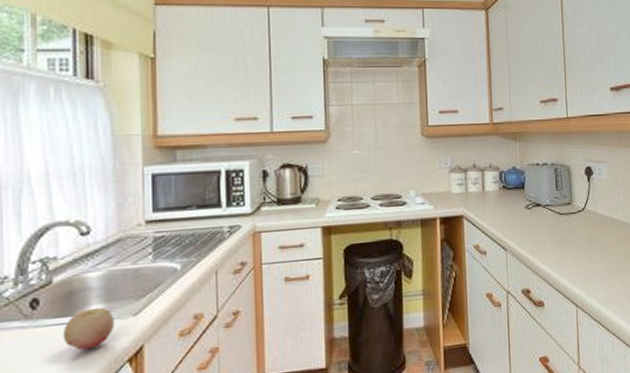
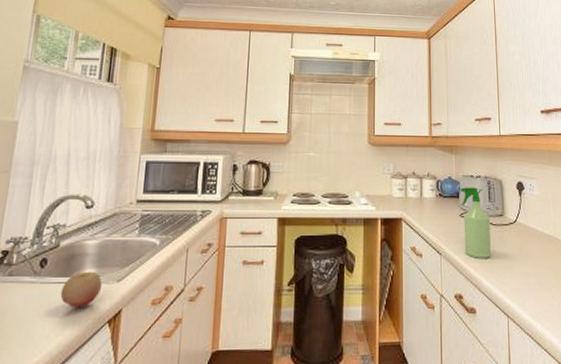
spray bottle: none [525,176,559,251] -> present [460,187,491,258]

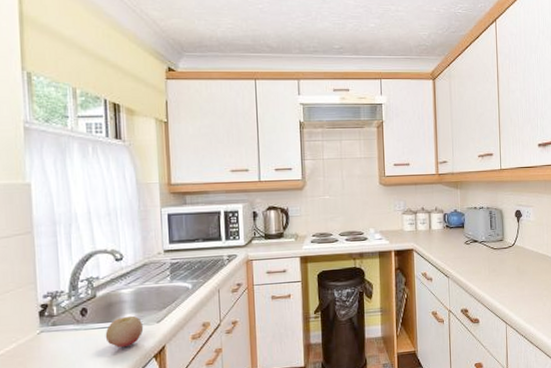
spray bottle: present [460,187,491,258] -> none [465,217,492,278]

